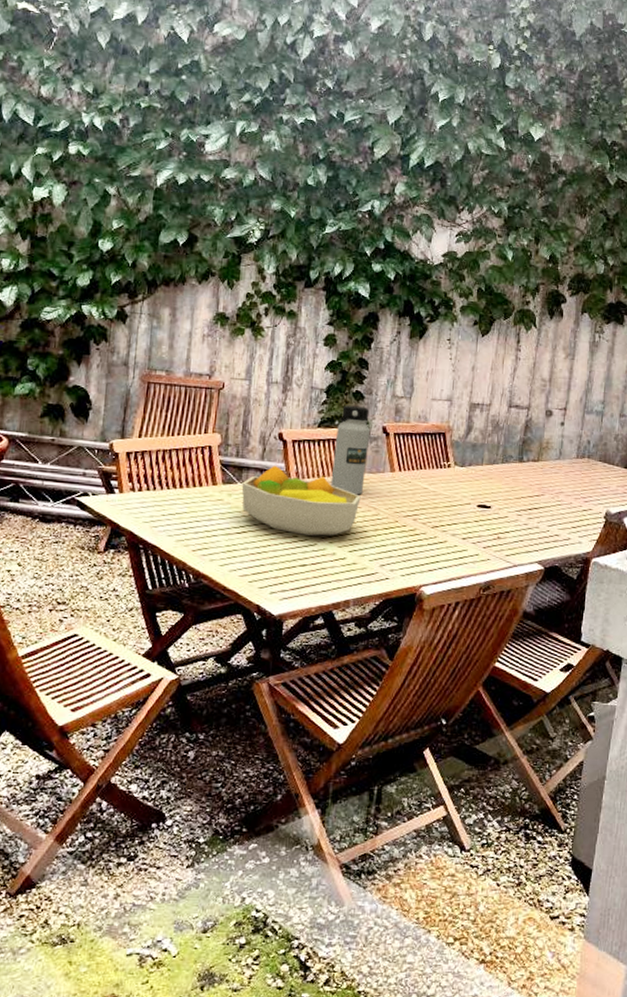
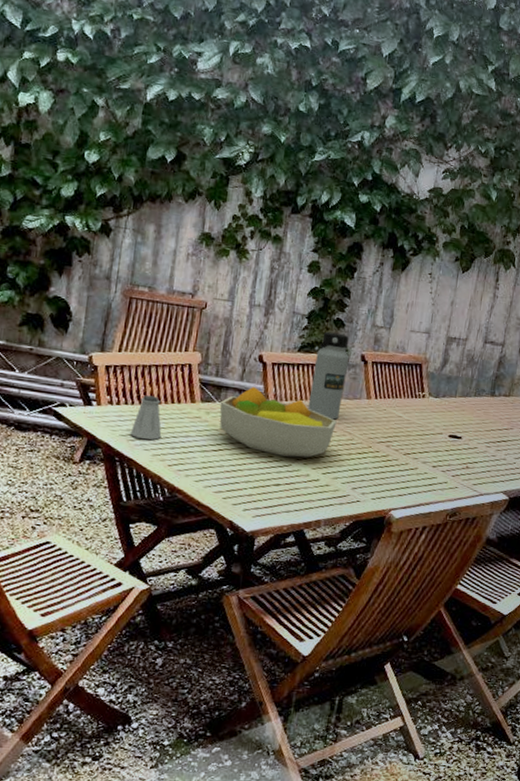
saltshaker: none [153,480,185,526] -> present [130,395,162,440]

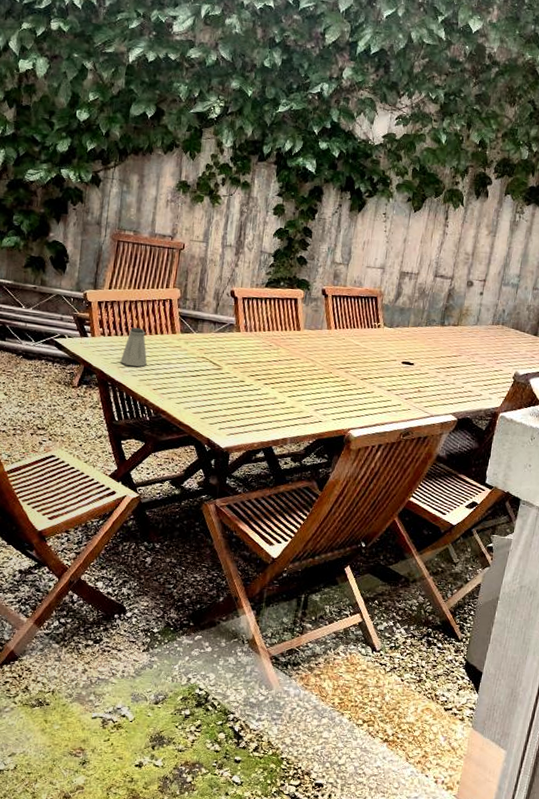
fruit bowl: present [219,386,337,458] -> none [197,318,301,383]
water bottle: present [307,331,350,420] -> none [274,268,312,348]

